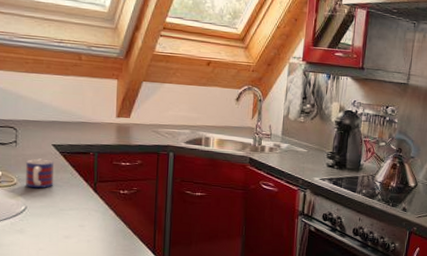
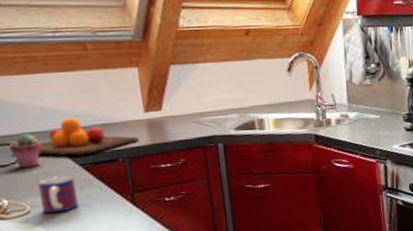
potted succulent: none [10,121,35,148] -> present [8,134,42,168]
chopping board: none [31,112,109,145] -> present [38,117,140,156]

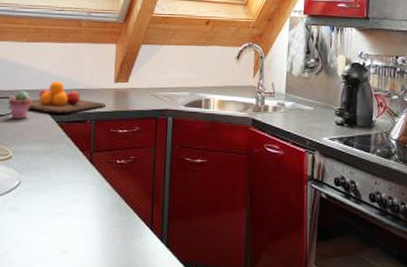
mug: present [37,175,80,214] -> none [21,129,51,162]

